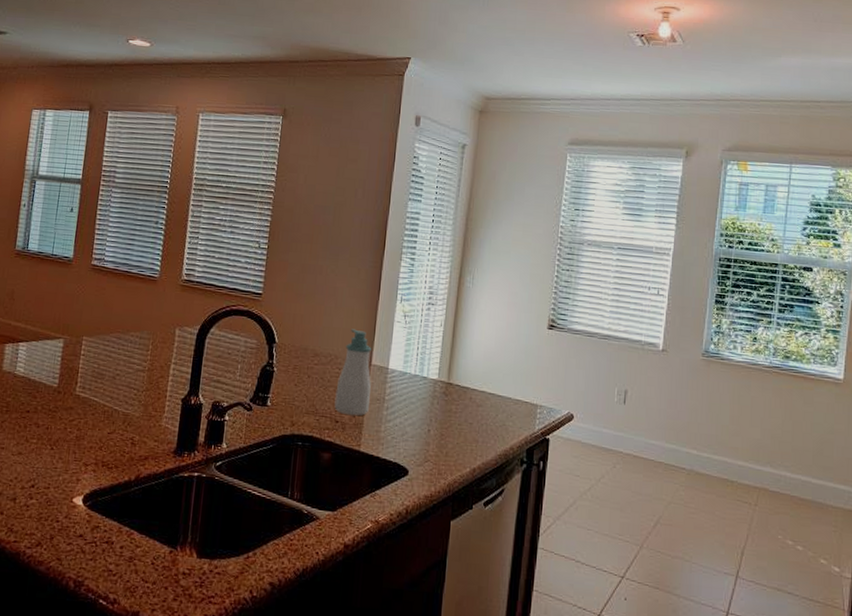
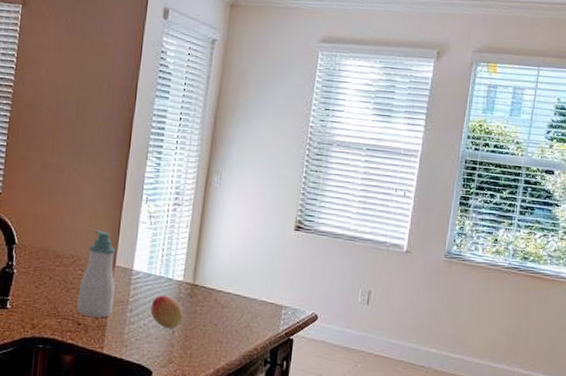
fruit: none [406,393,438,428] -> present [150,295,183,330]

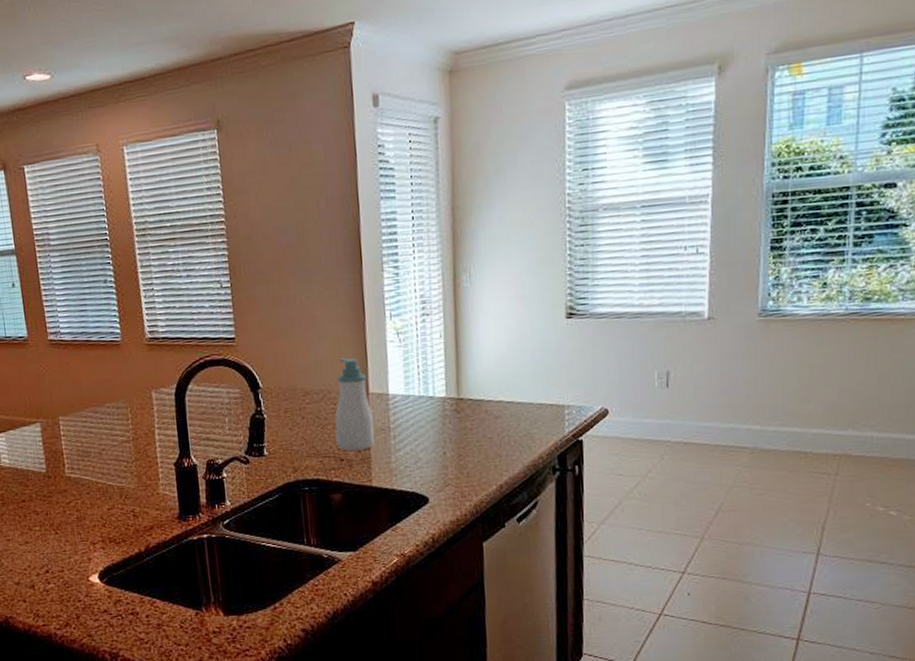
fruit: present [150,295,183,330] -> none [415,415,452,451]

